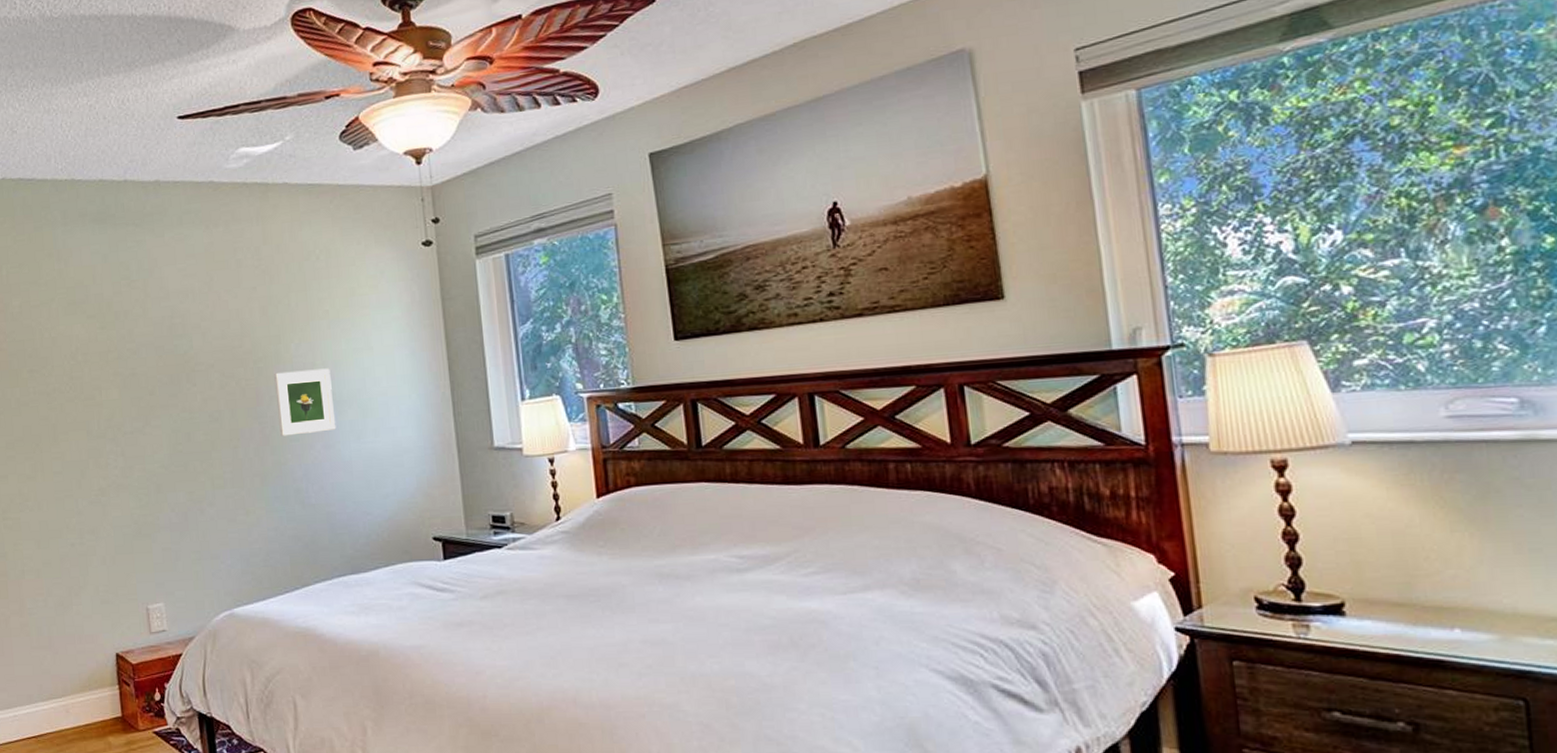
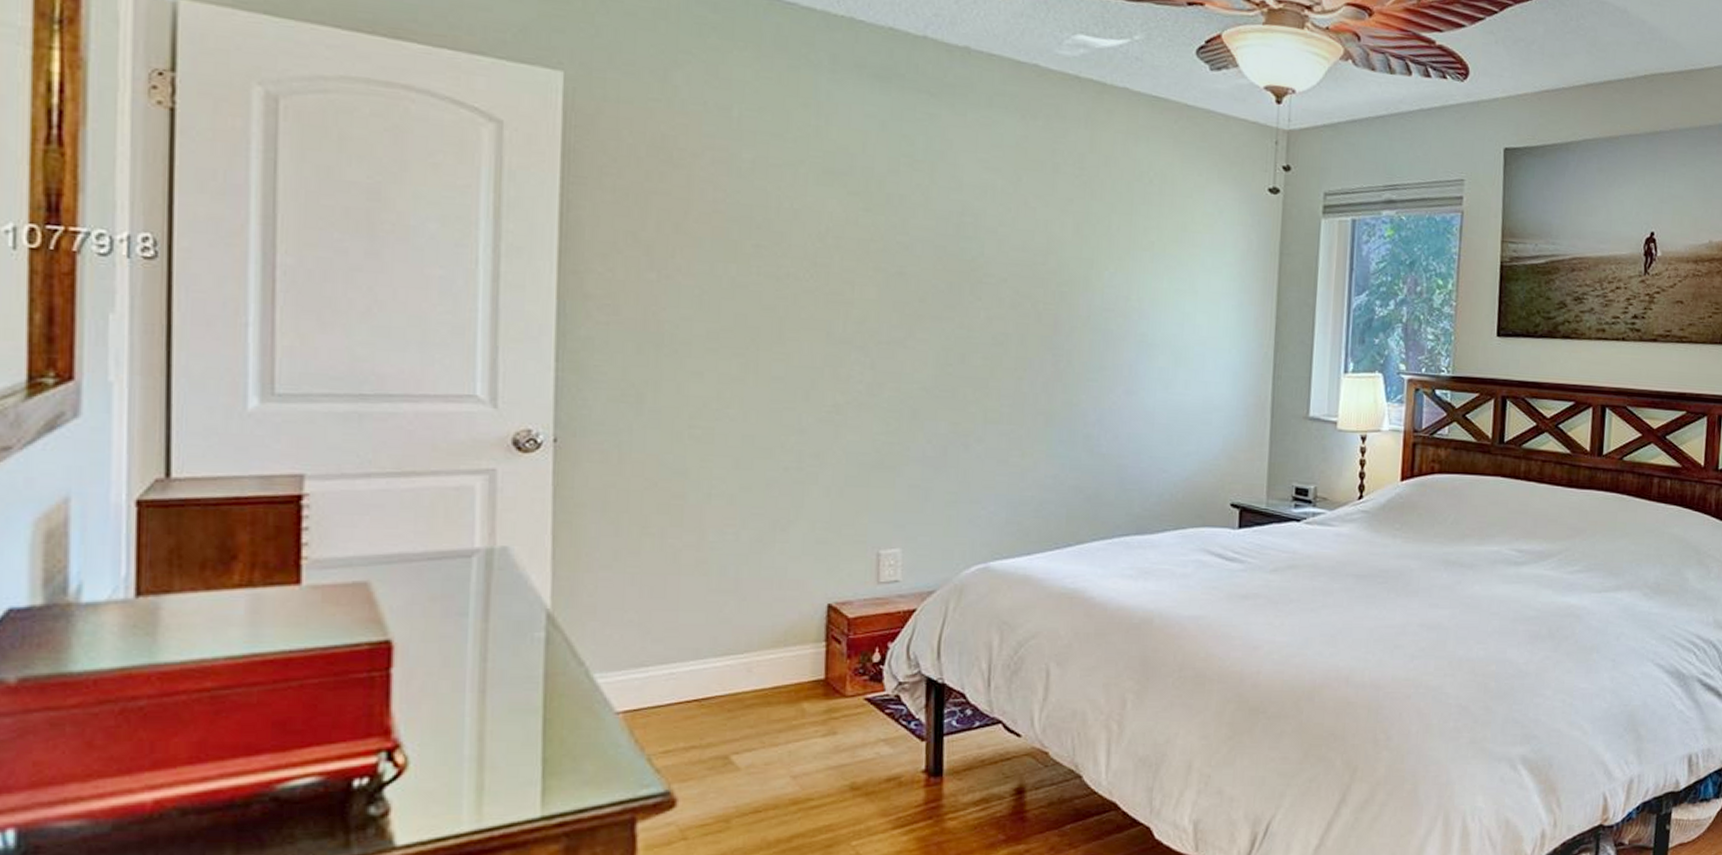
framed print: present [274,368,337,436] -> none [1076,301,1146,375]

